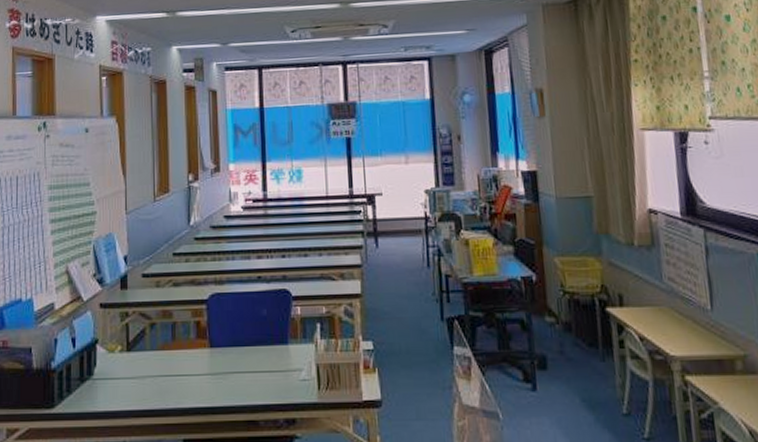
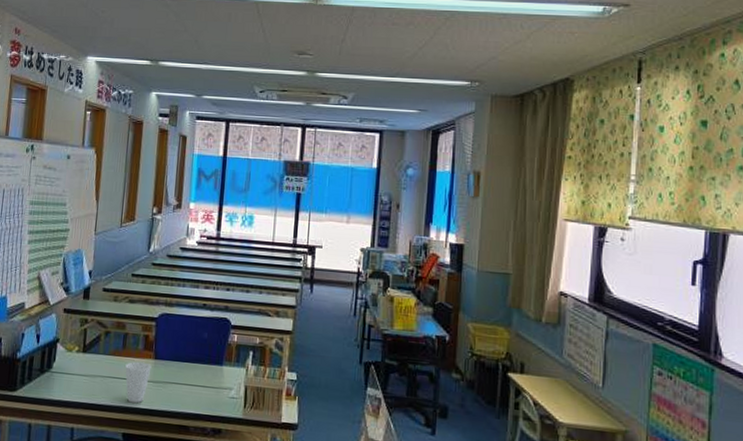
cup: none [178,353,208,403] -> present [125,361,152,404]

